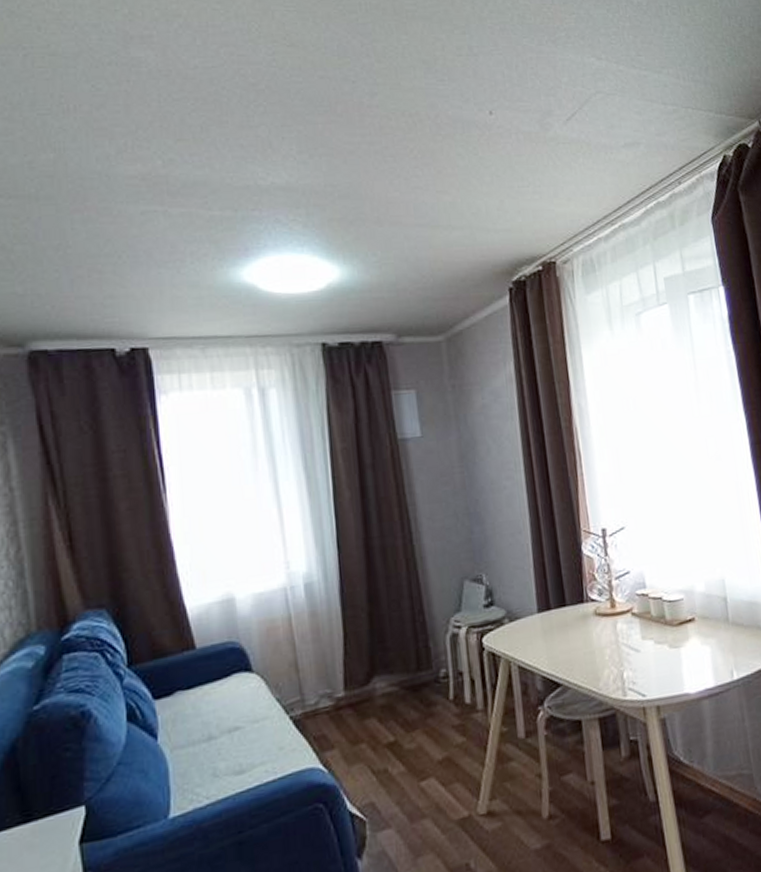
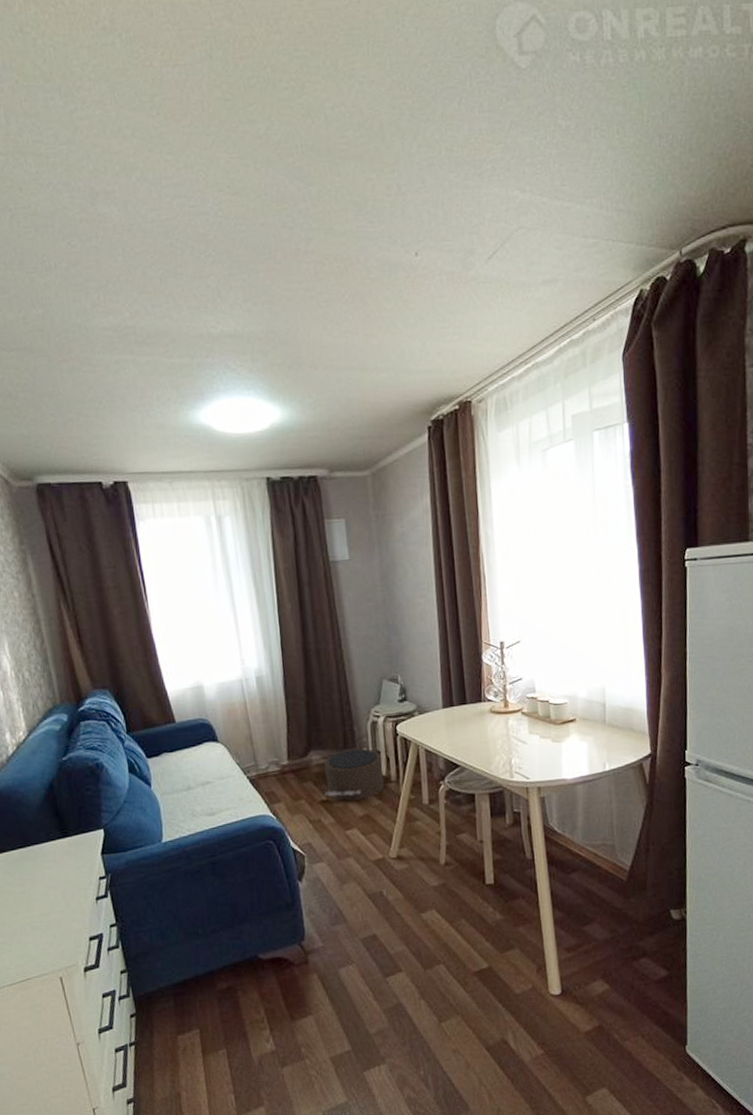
pouf: none [392,669,469,742] -> present [324,748,384,801]

